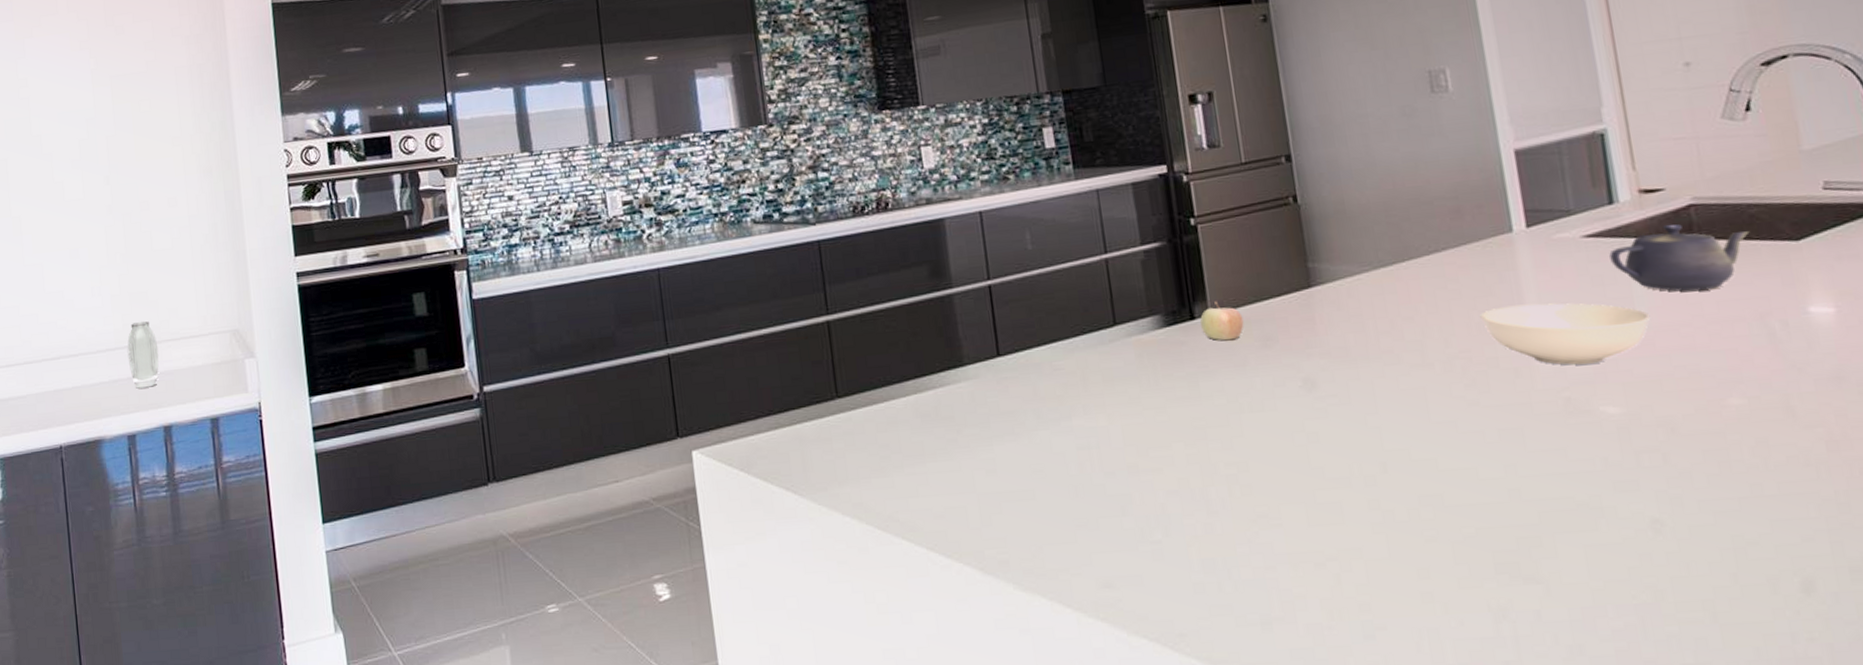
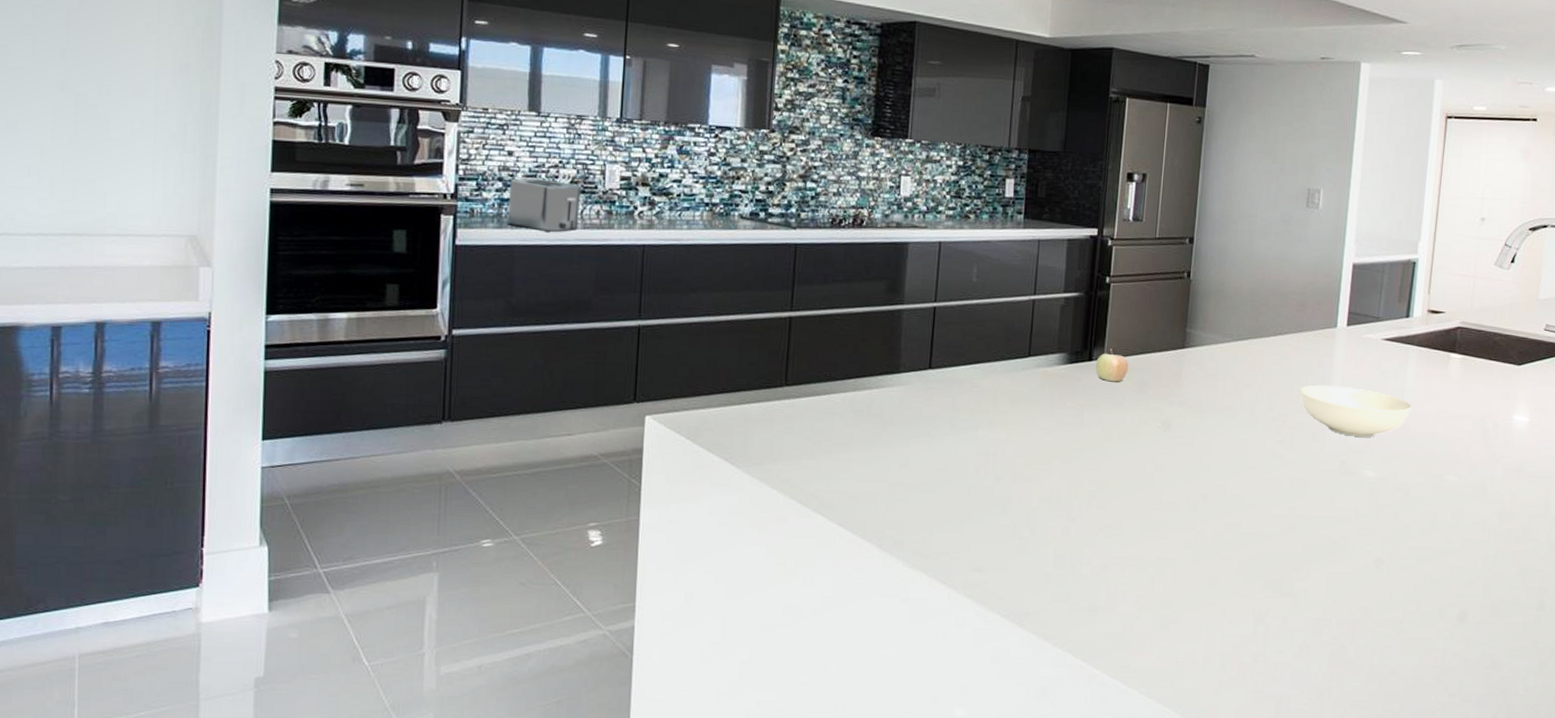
vase: present [127,321,159,389] -> none [62,210,101,280]
toaster: none [514,217,589,273] -> present [507,178,582,233]
teapot: present [1608,224,1750,291] -> none [1396,339,1491,392]

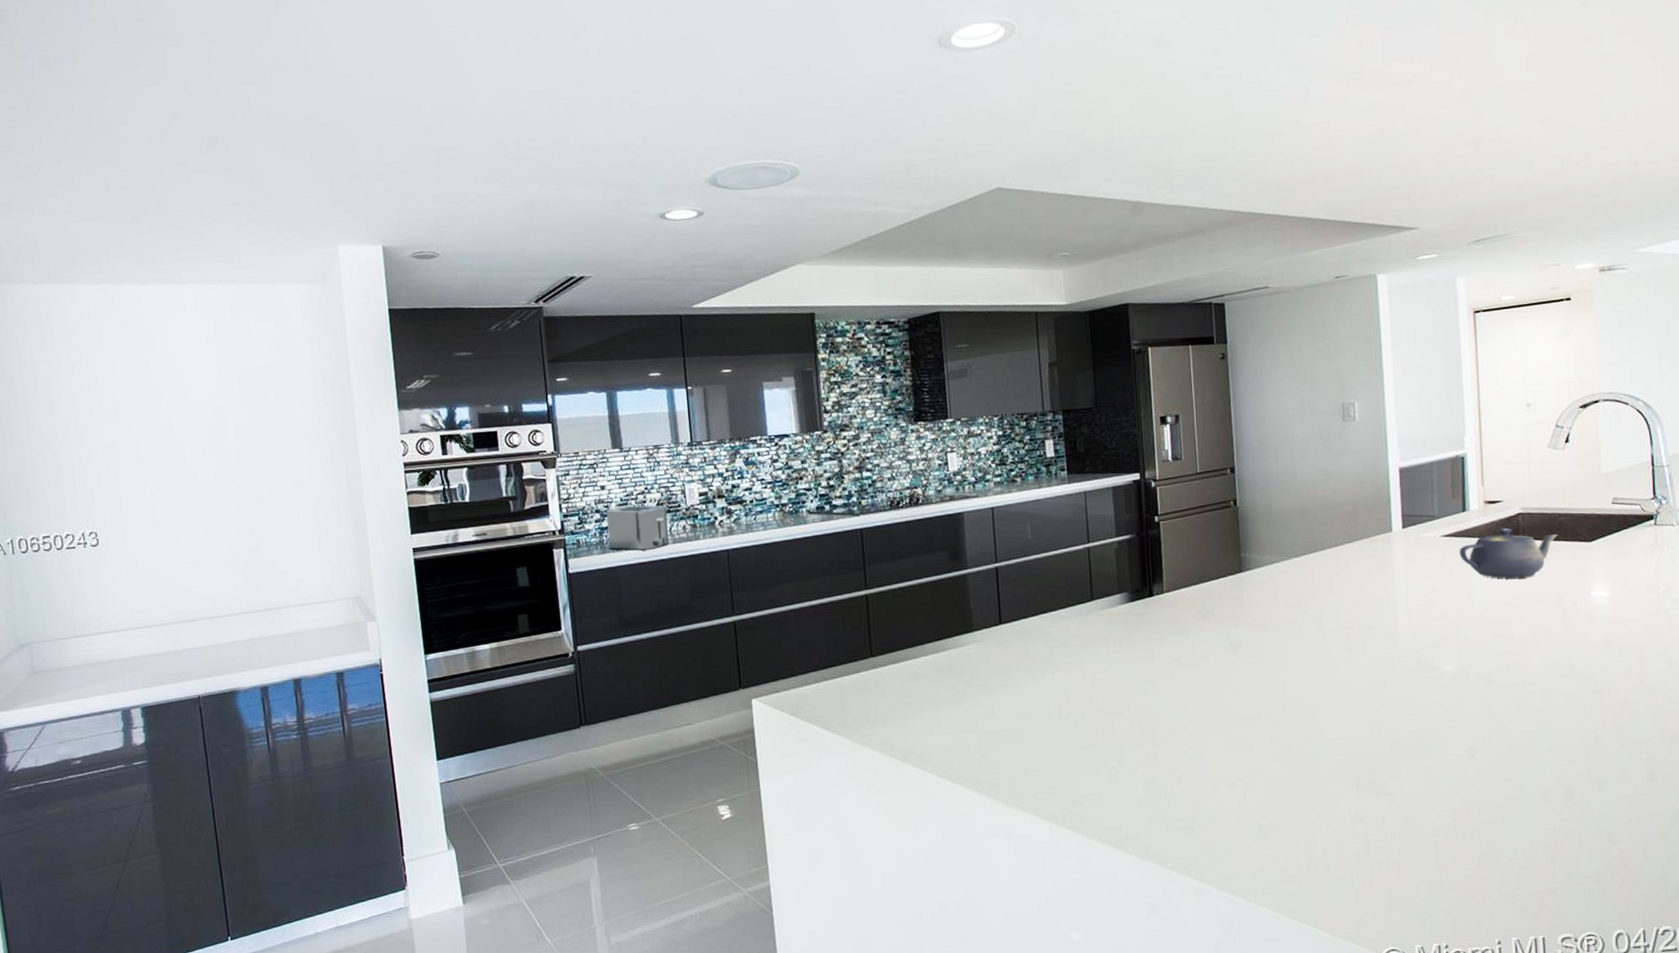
fruit: present [1095,348,1129,383] -> none [1157,582,1190,614]
bowl: present [1299,384,1413,437] -> none [1363,586,1483,634]
teapot: none [1396,339,1491,392] -> present [1458,527,1558,579]

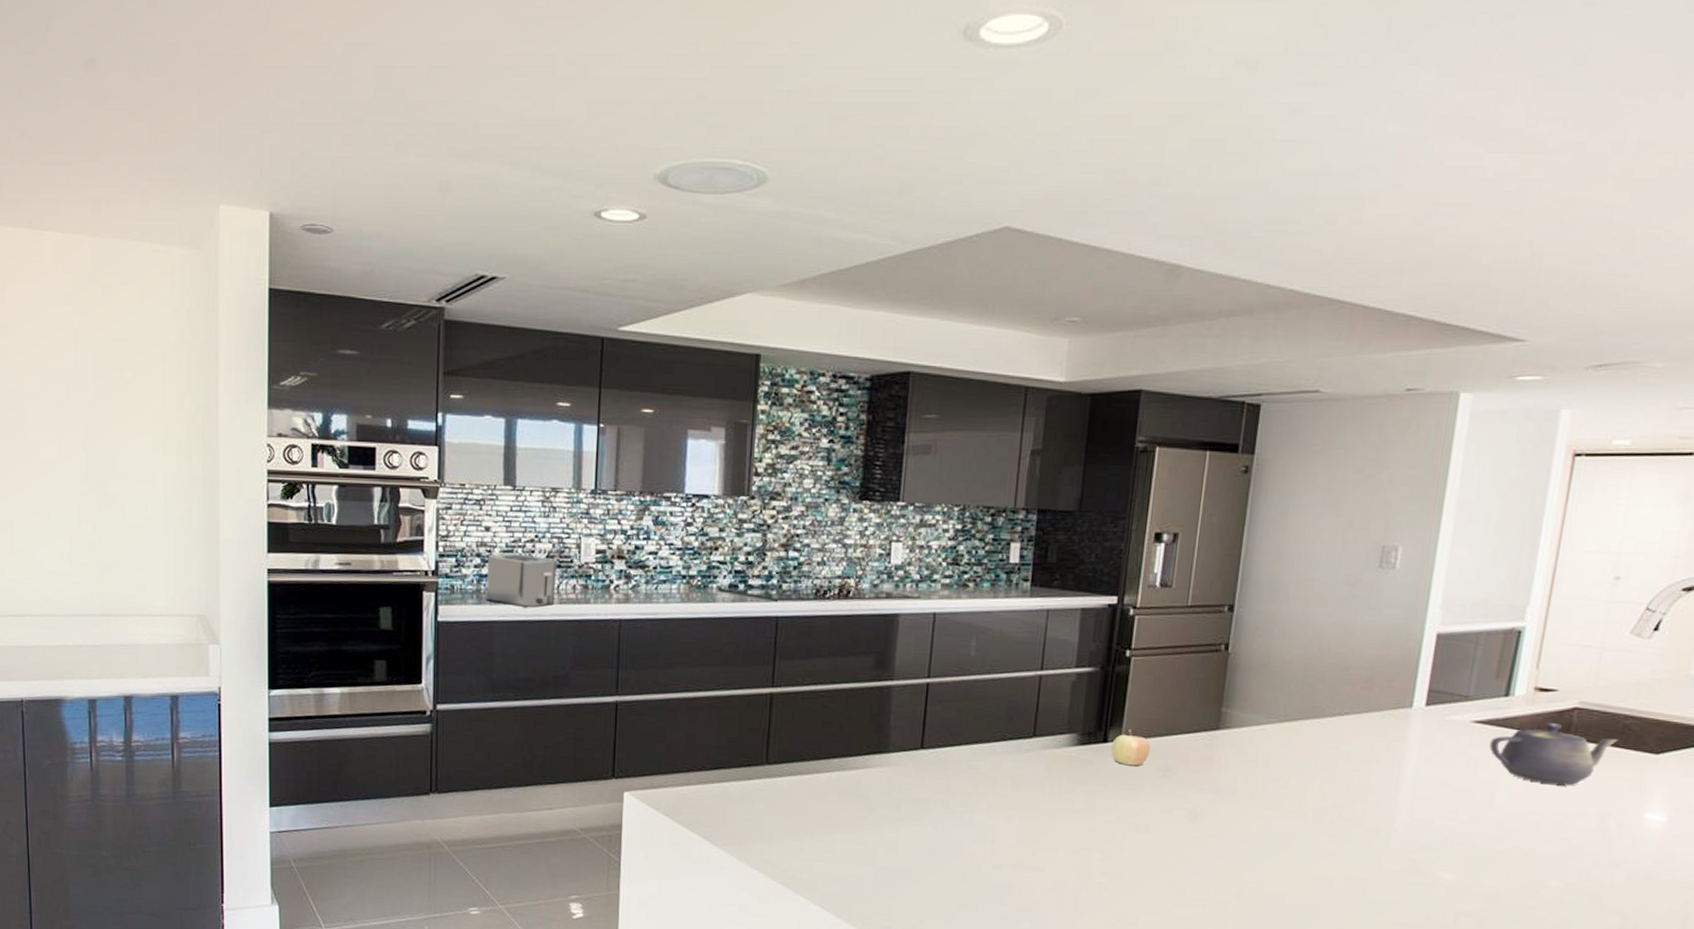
fruit: none [1157,582,1190,614] -> present [1111,729,1151,768]

